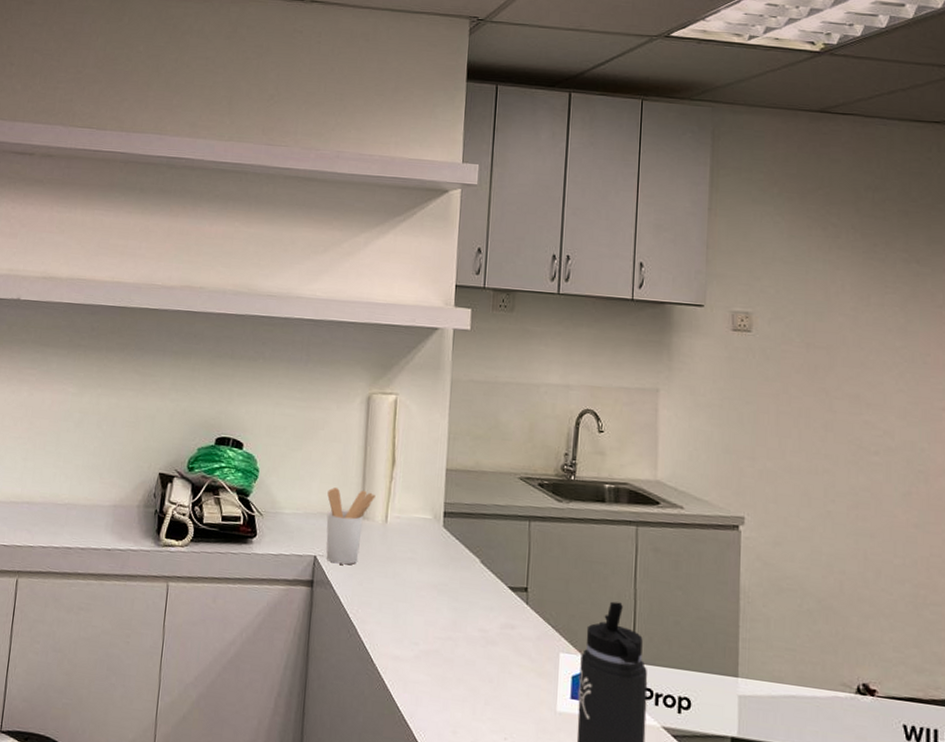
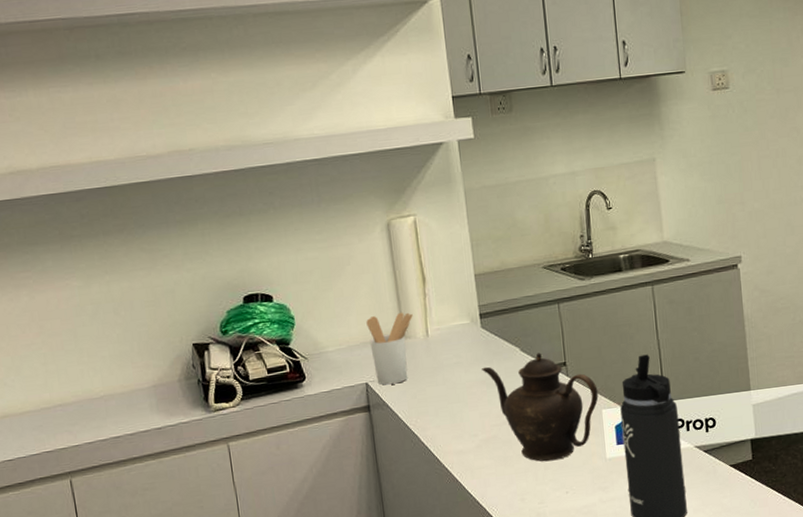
teapot: none [436,569,559,698] -> present [482,353,599,462]

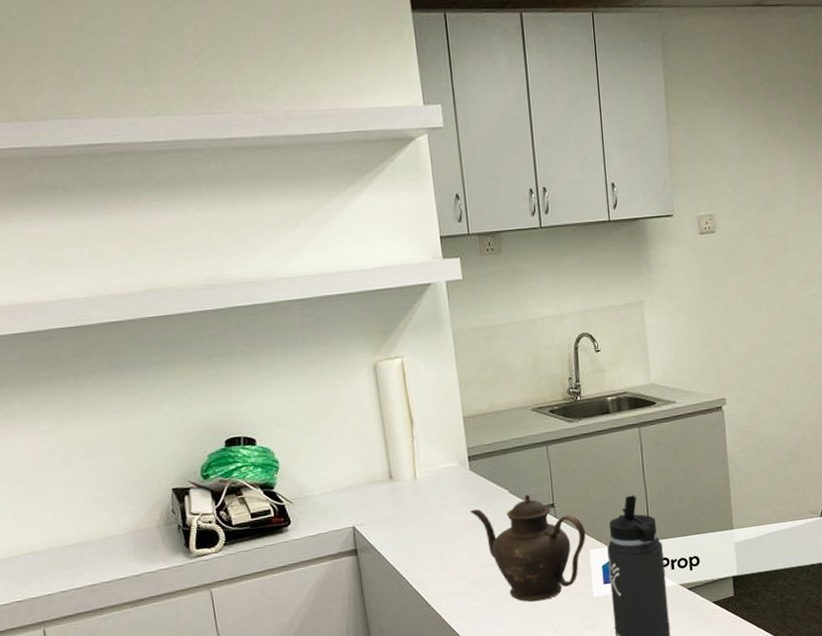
utensil holder: present [366,312,413,385] -> none [353,455,401,529]

